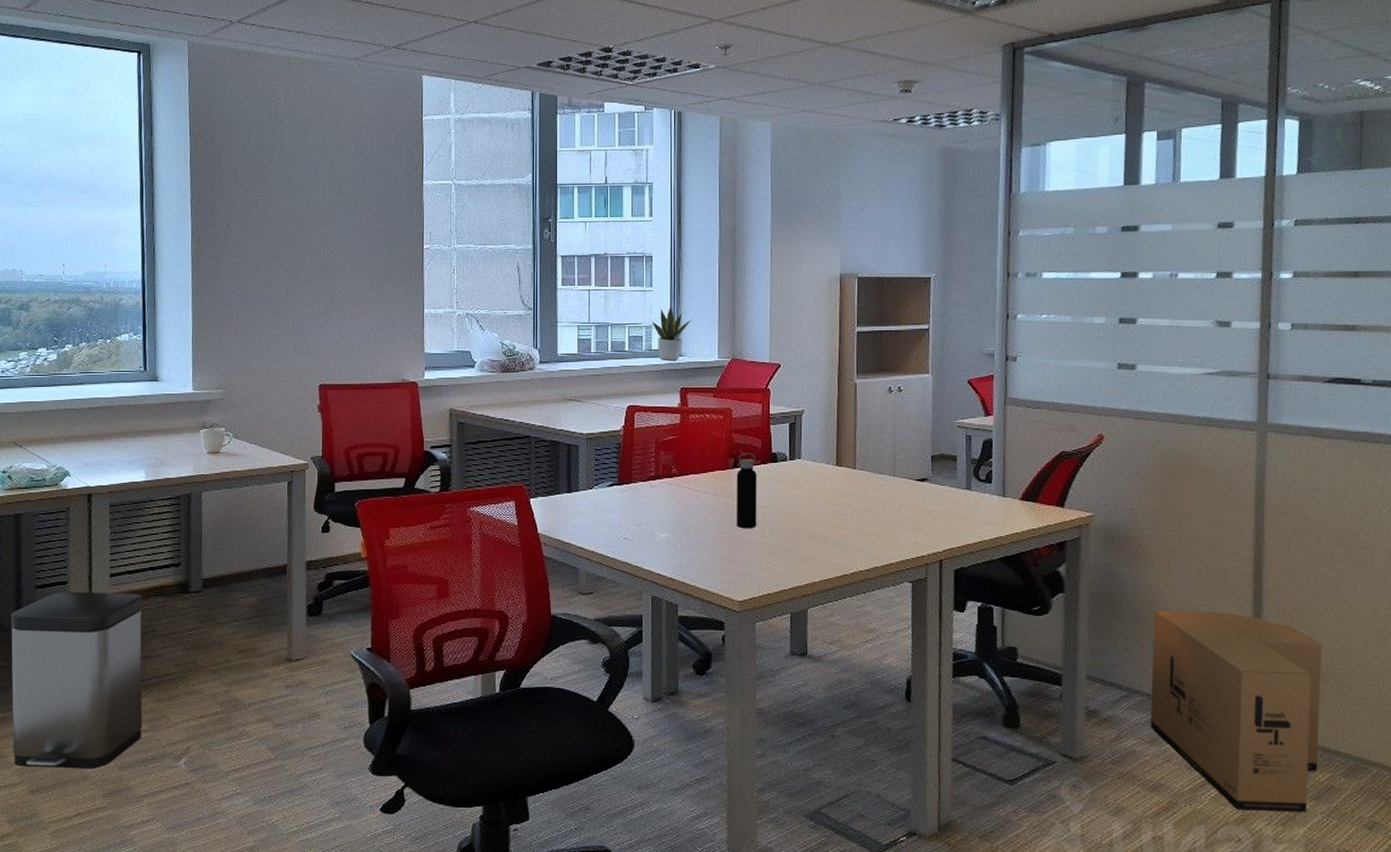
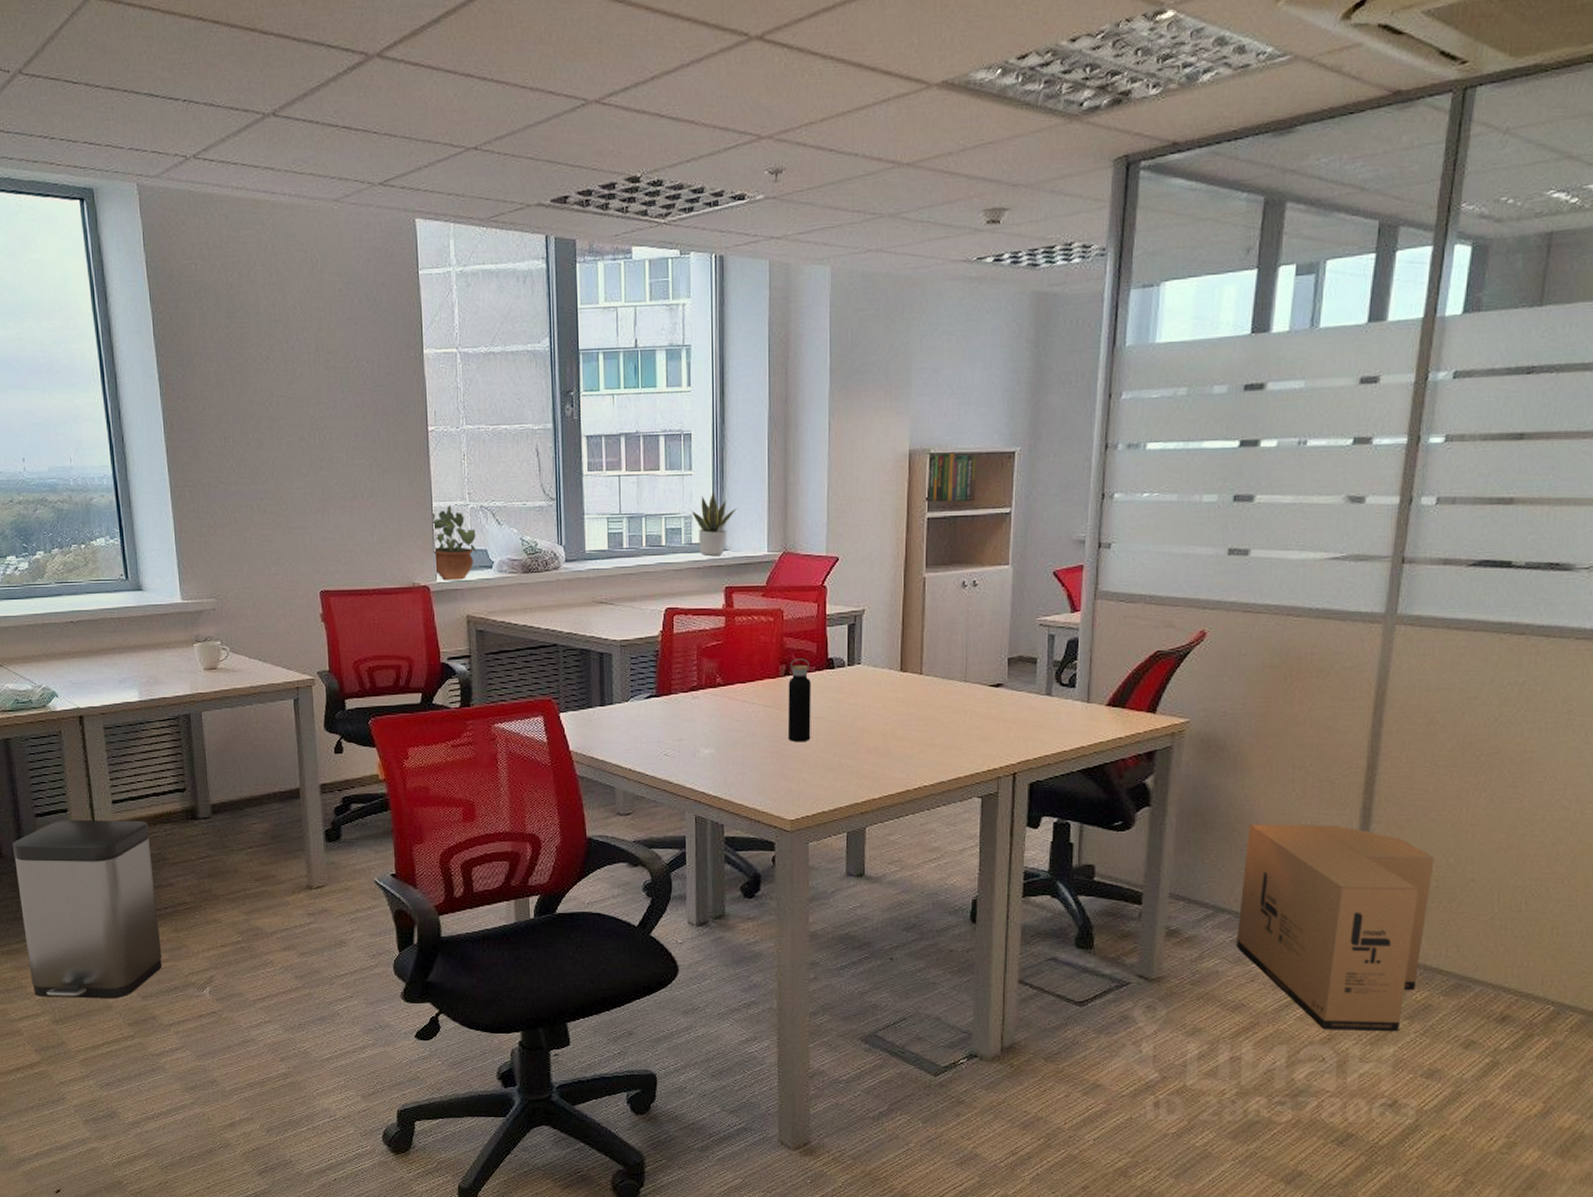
potted plant: none [421,312,461,378] -> present [432,504,477,581]
books: none [853,277,899,319] -> present [923,452,978,502]

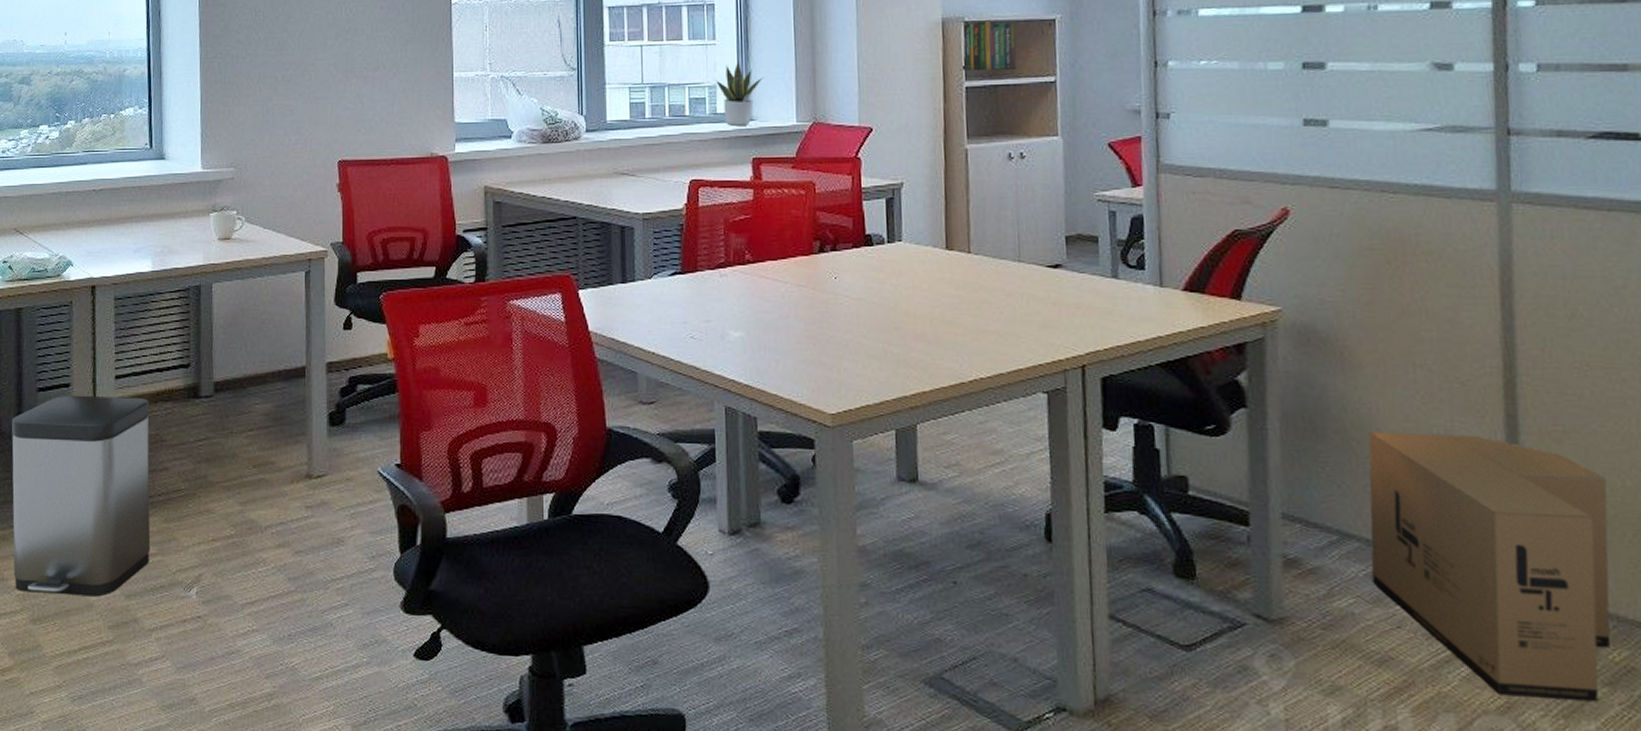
potted plant: present [432,504,477,581] -> none [451,75,496,151]
water bottle: present [788,659,811,741] -> none [823,234,851,325]

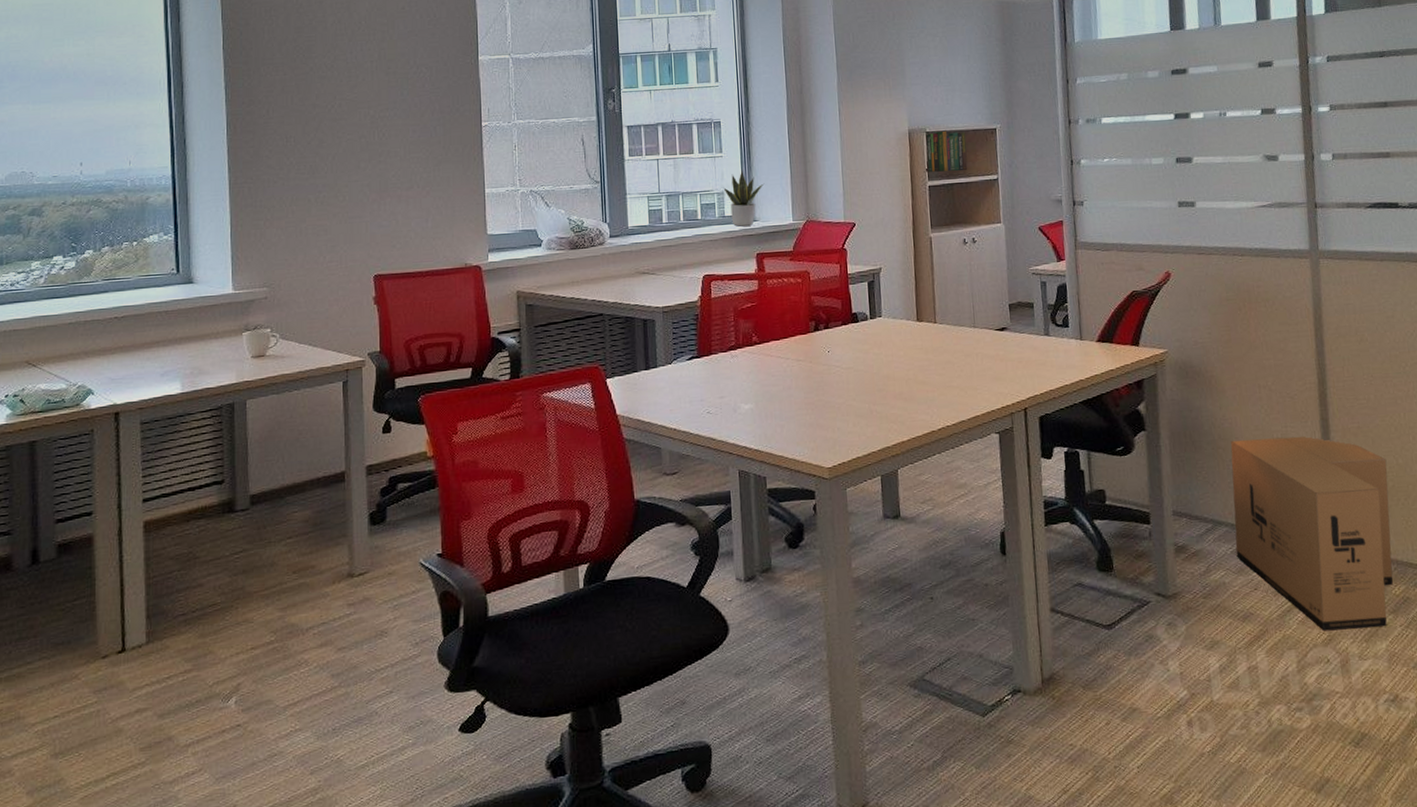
pedal bin: present [12,395,151,597] -> none [27,518,185,728]

